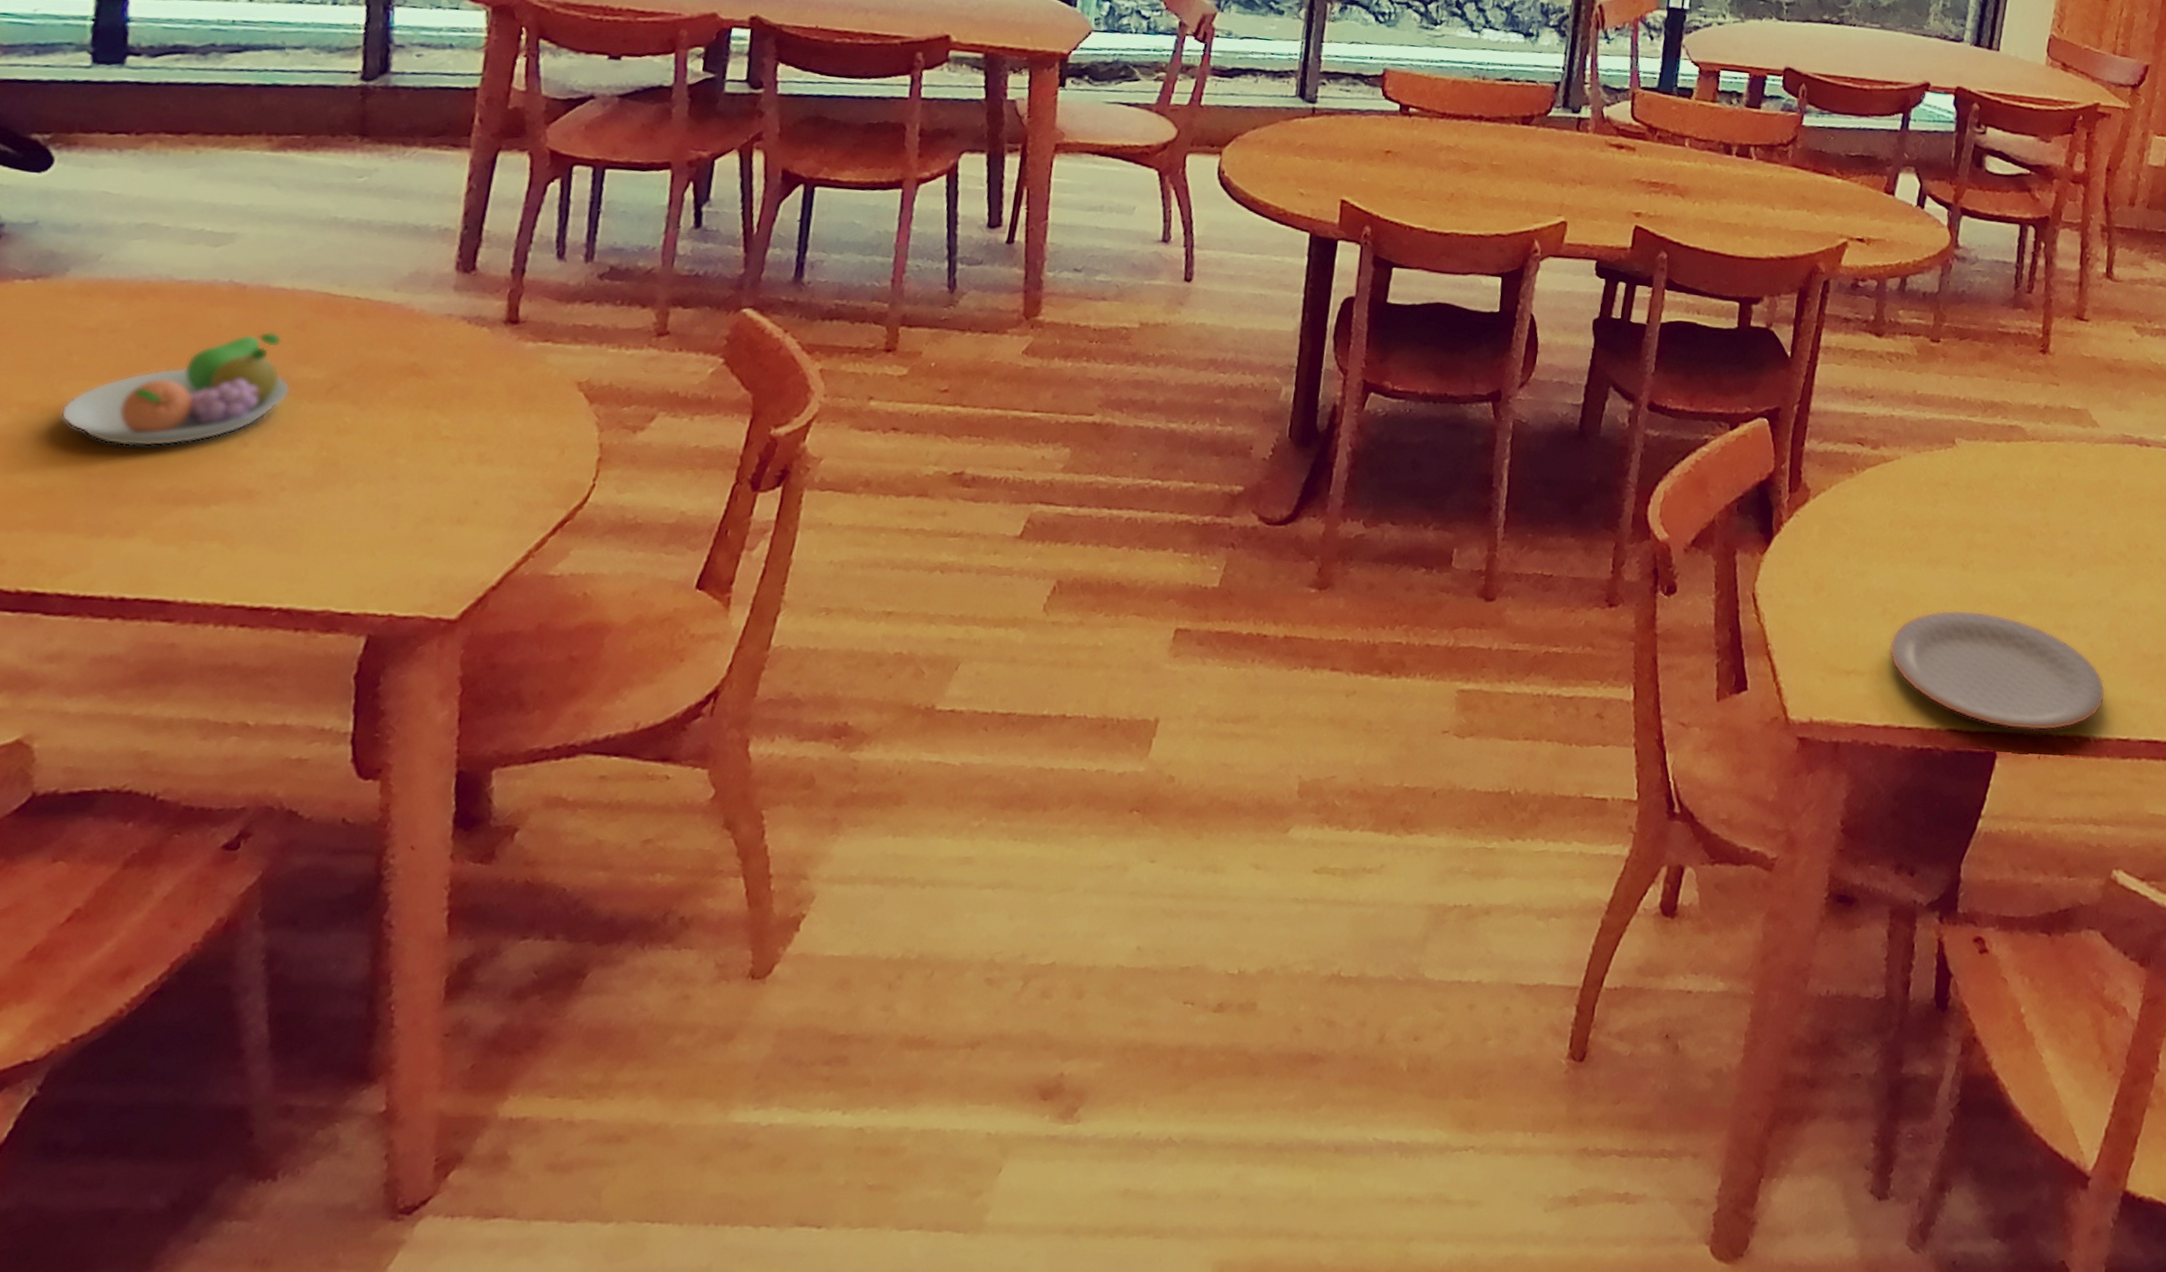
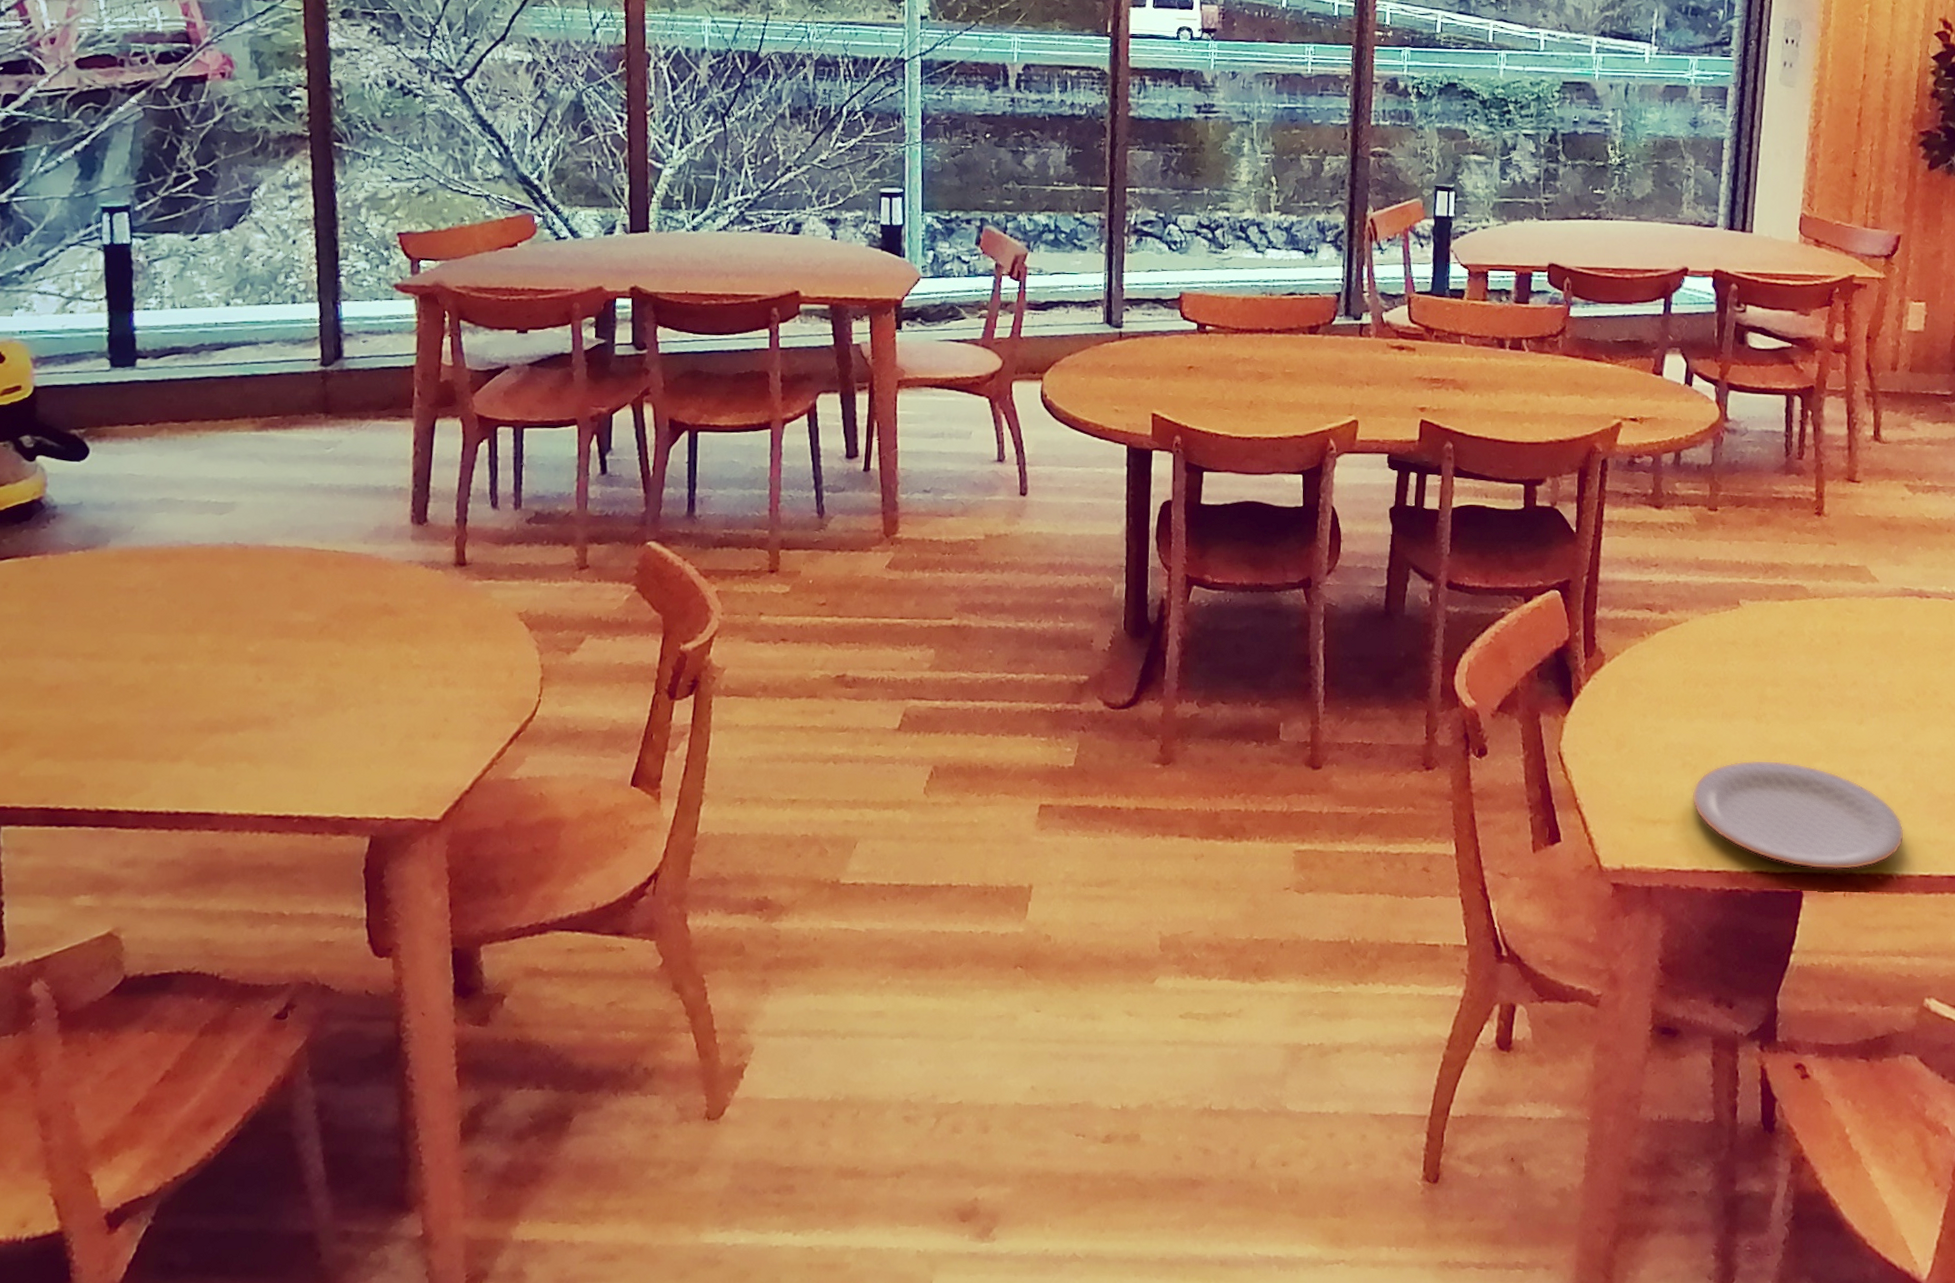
fruit bowl: present [61,331,291,447] -> none [115,583,290,686]

